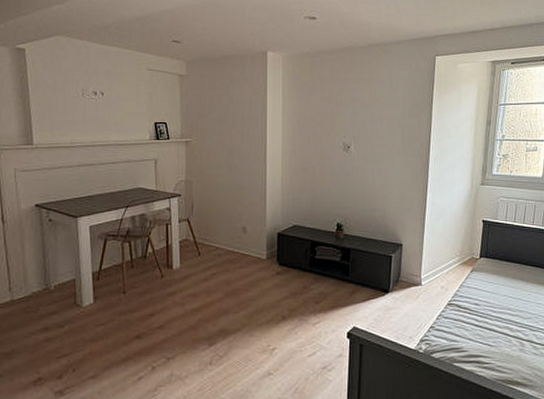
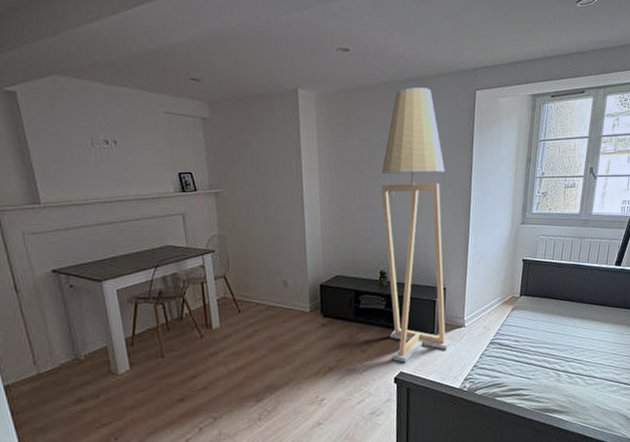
floor lamp: none [340,52,407,317] -> present [380,87,451,363]

